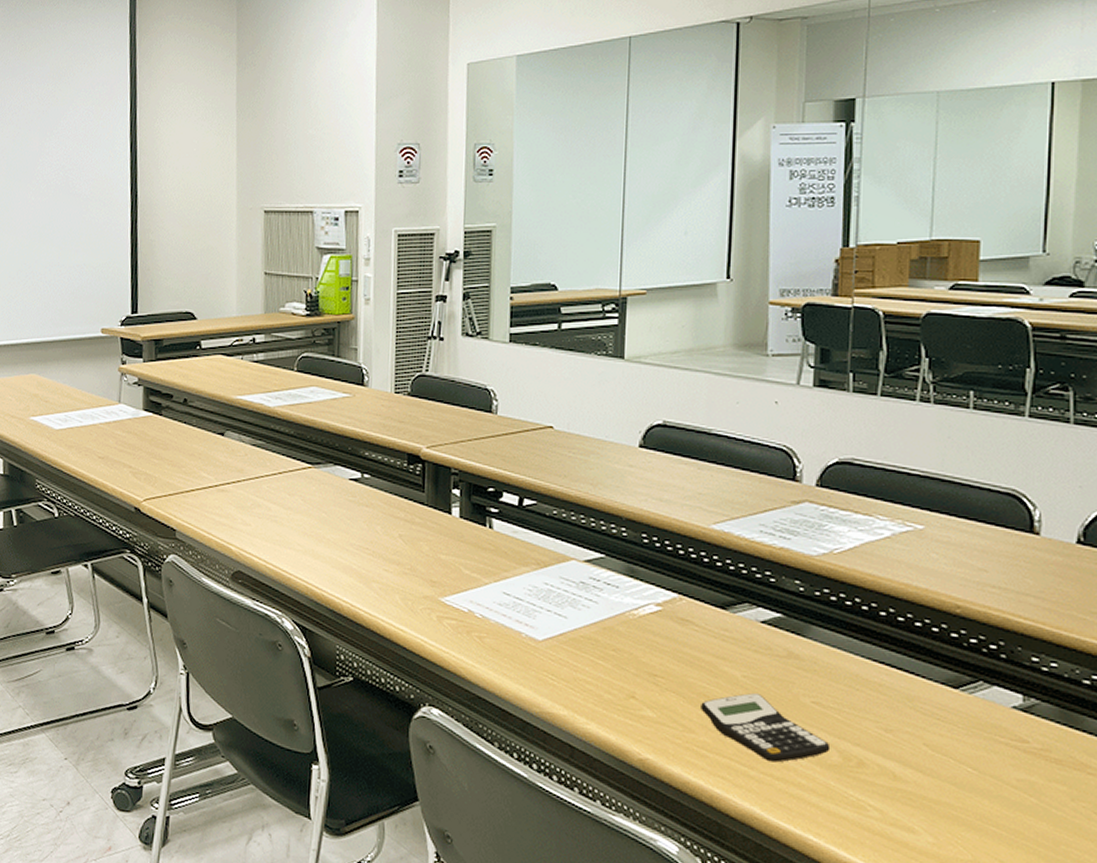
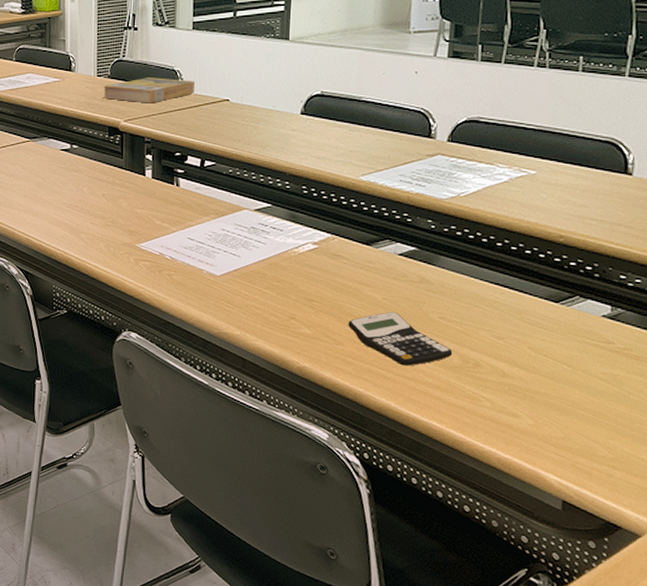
book: none [401,396,511,428] -> present [103,77,195,103]

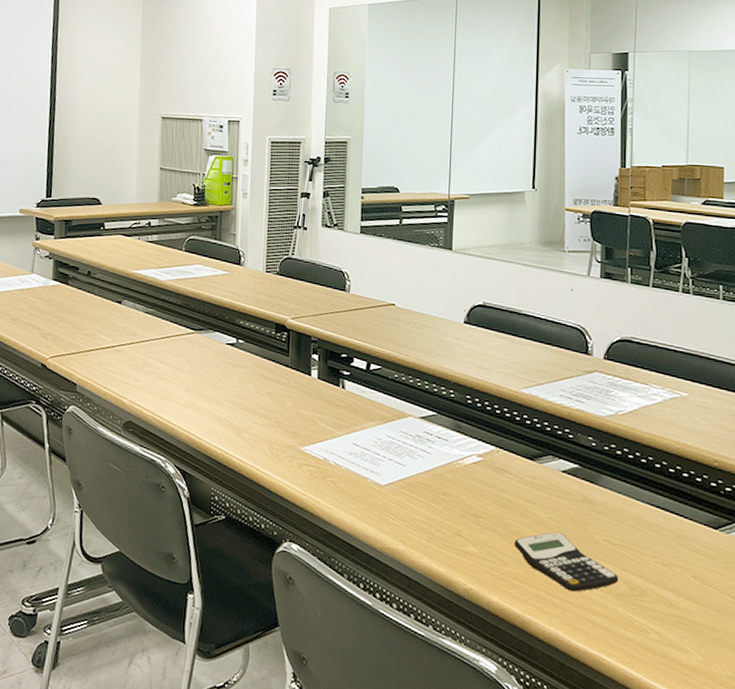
book: present [103,77,195,103] -> none [271,276,362,303]

